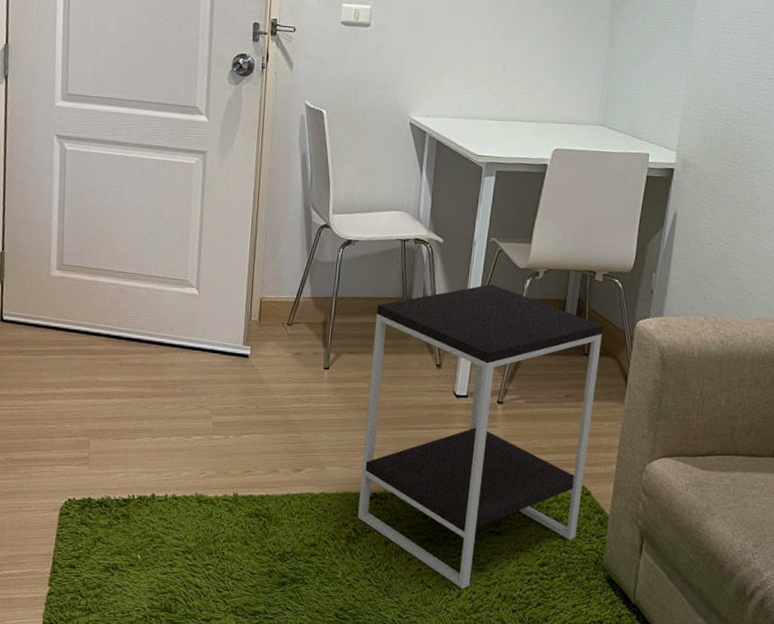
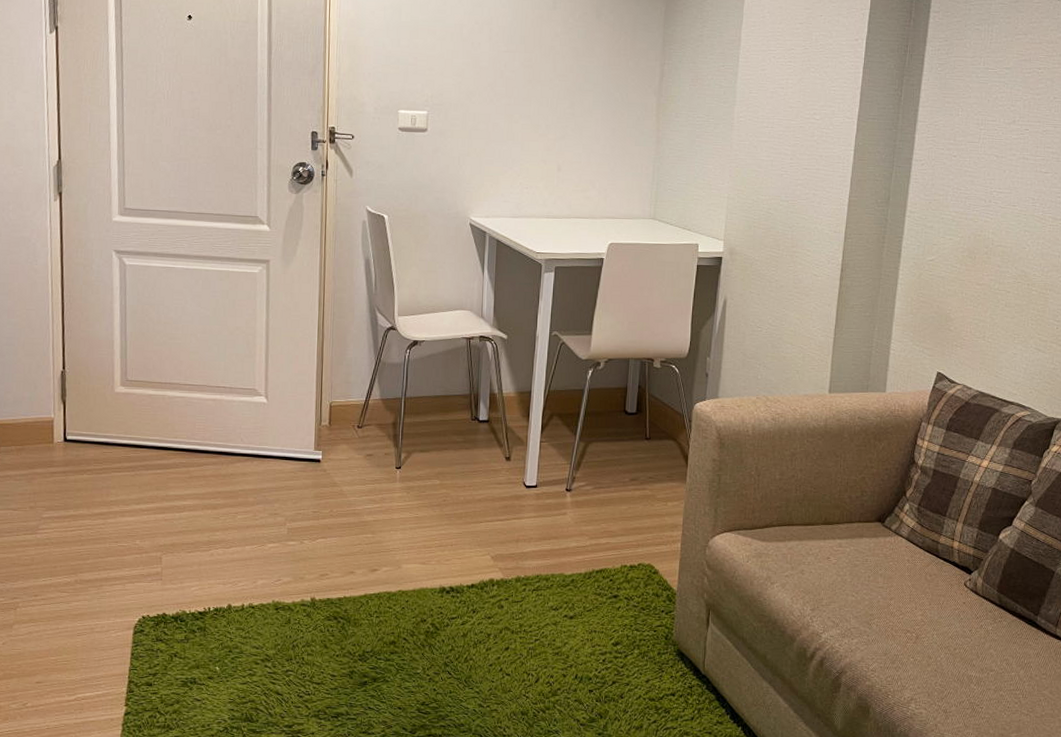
side table: present [358,284,603,589] -> none [436,377,663,674]

